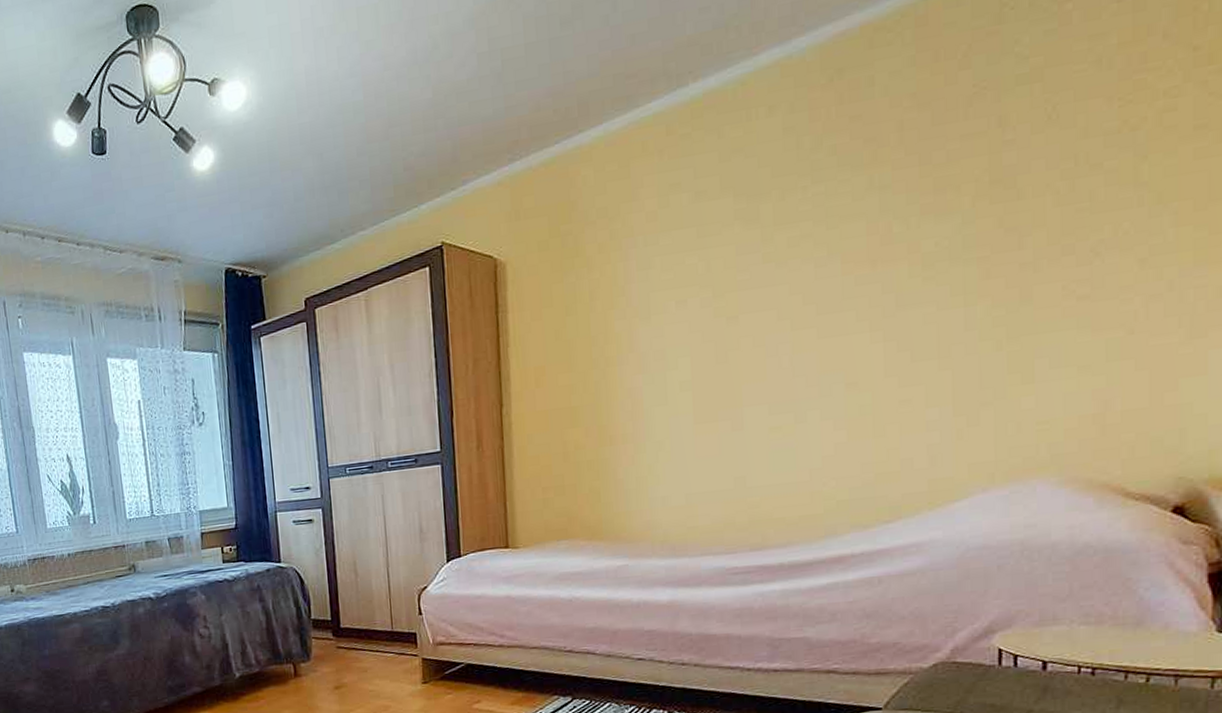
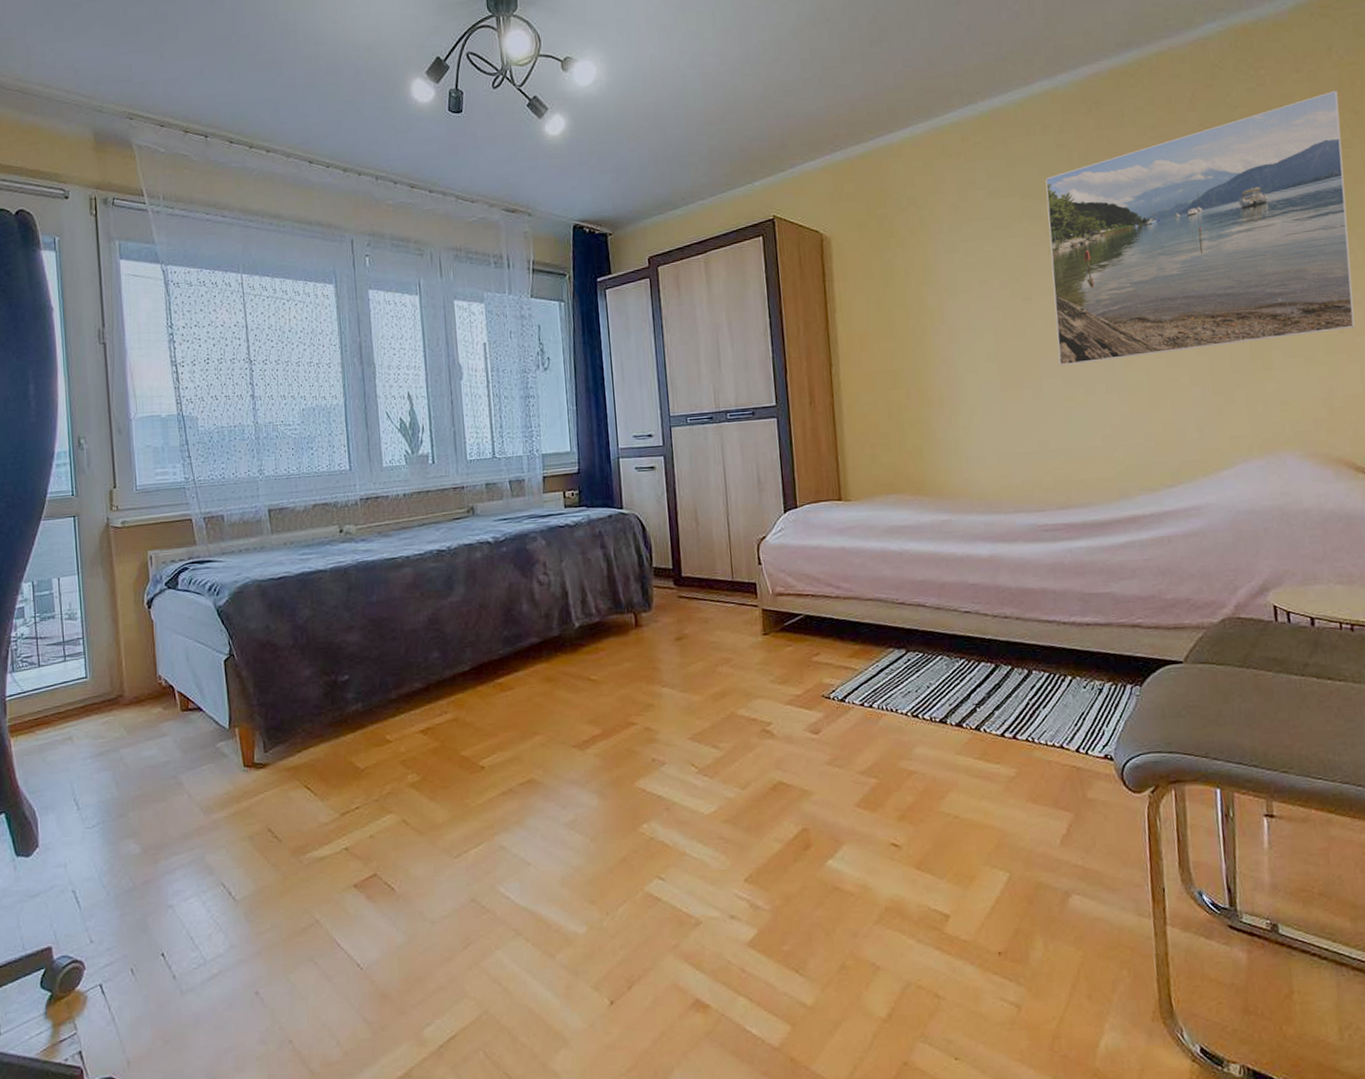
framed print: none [765,20,1172,393] -> present [1045,90,1355,366]

